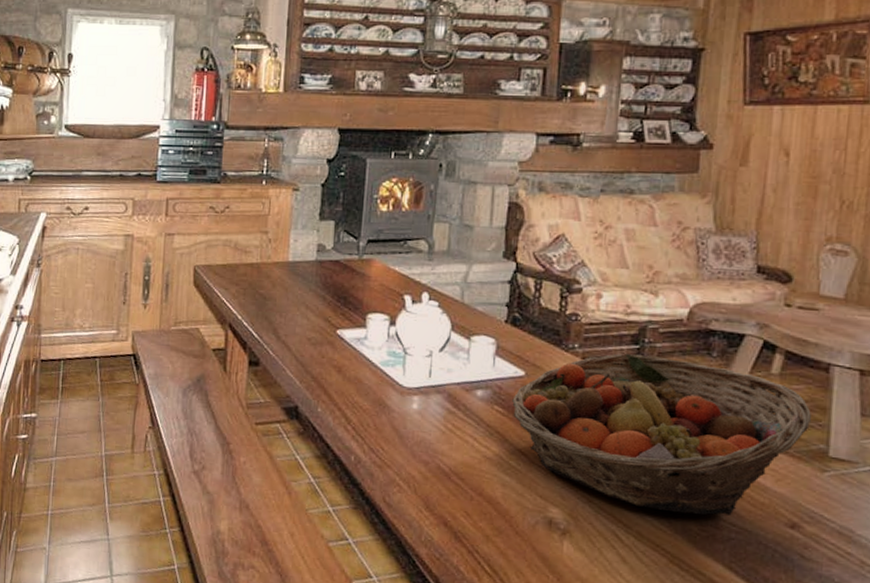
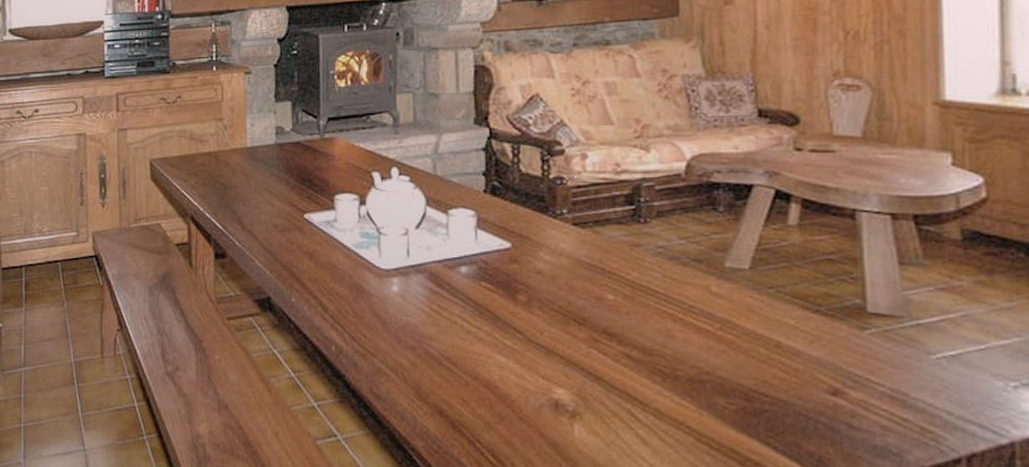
fruit basket: present [512,353,811,516] -> none [500,216,841,387]

